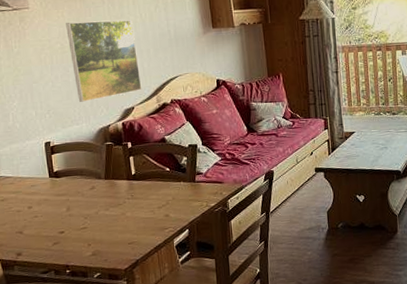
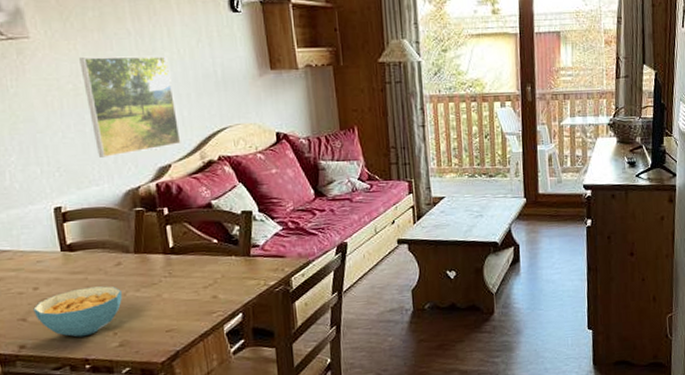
cereal bowl: none [28,206,95,247] -> present [33,286,122,337]

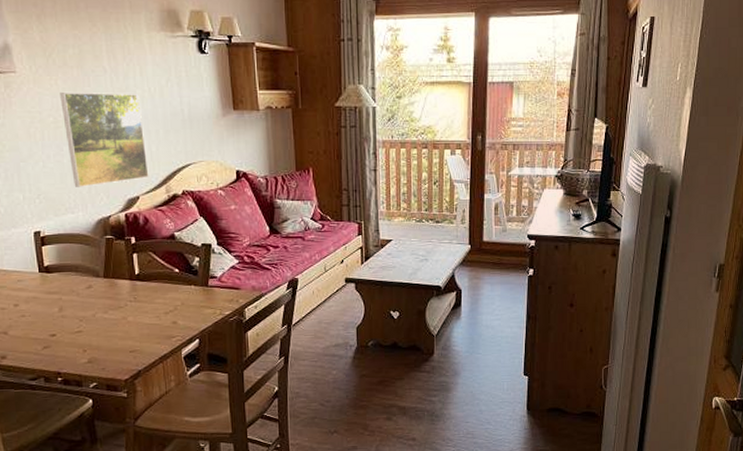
cereal bowl: present [33,286,122,337] -> none [13,306,92,352]

